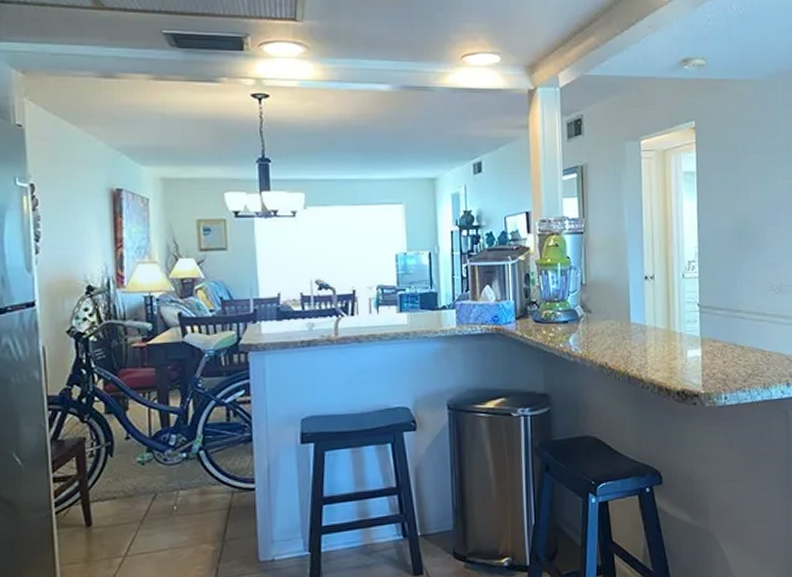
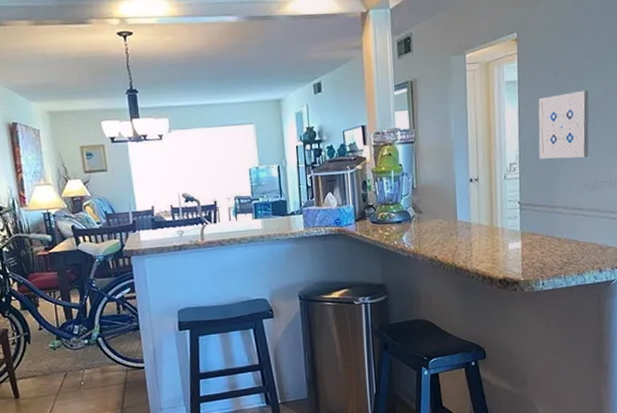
wall art: none [718,185,773,258] -> present [538,90,589,159]

